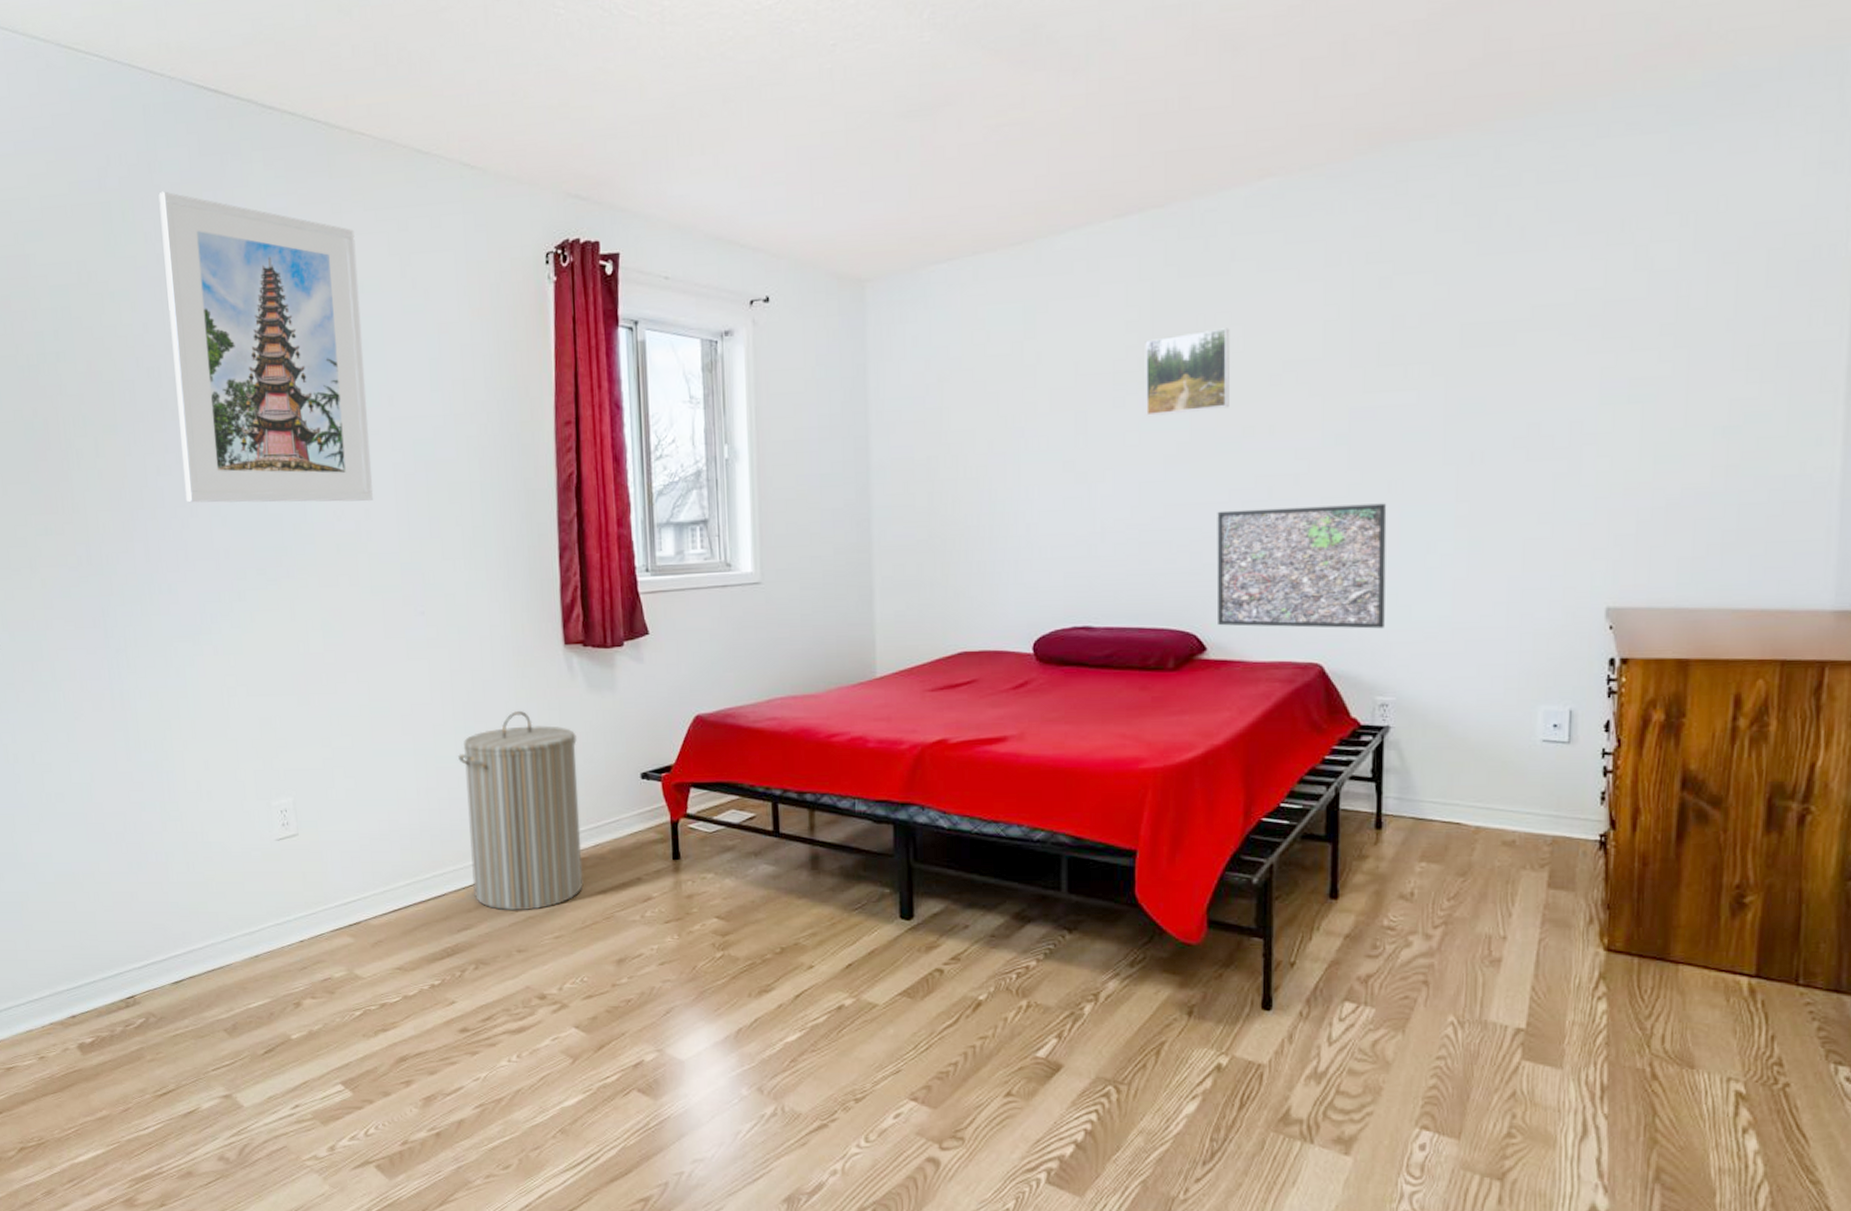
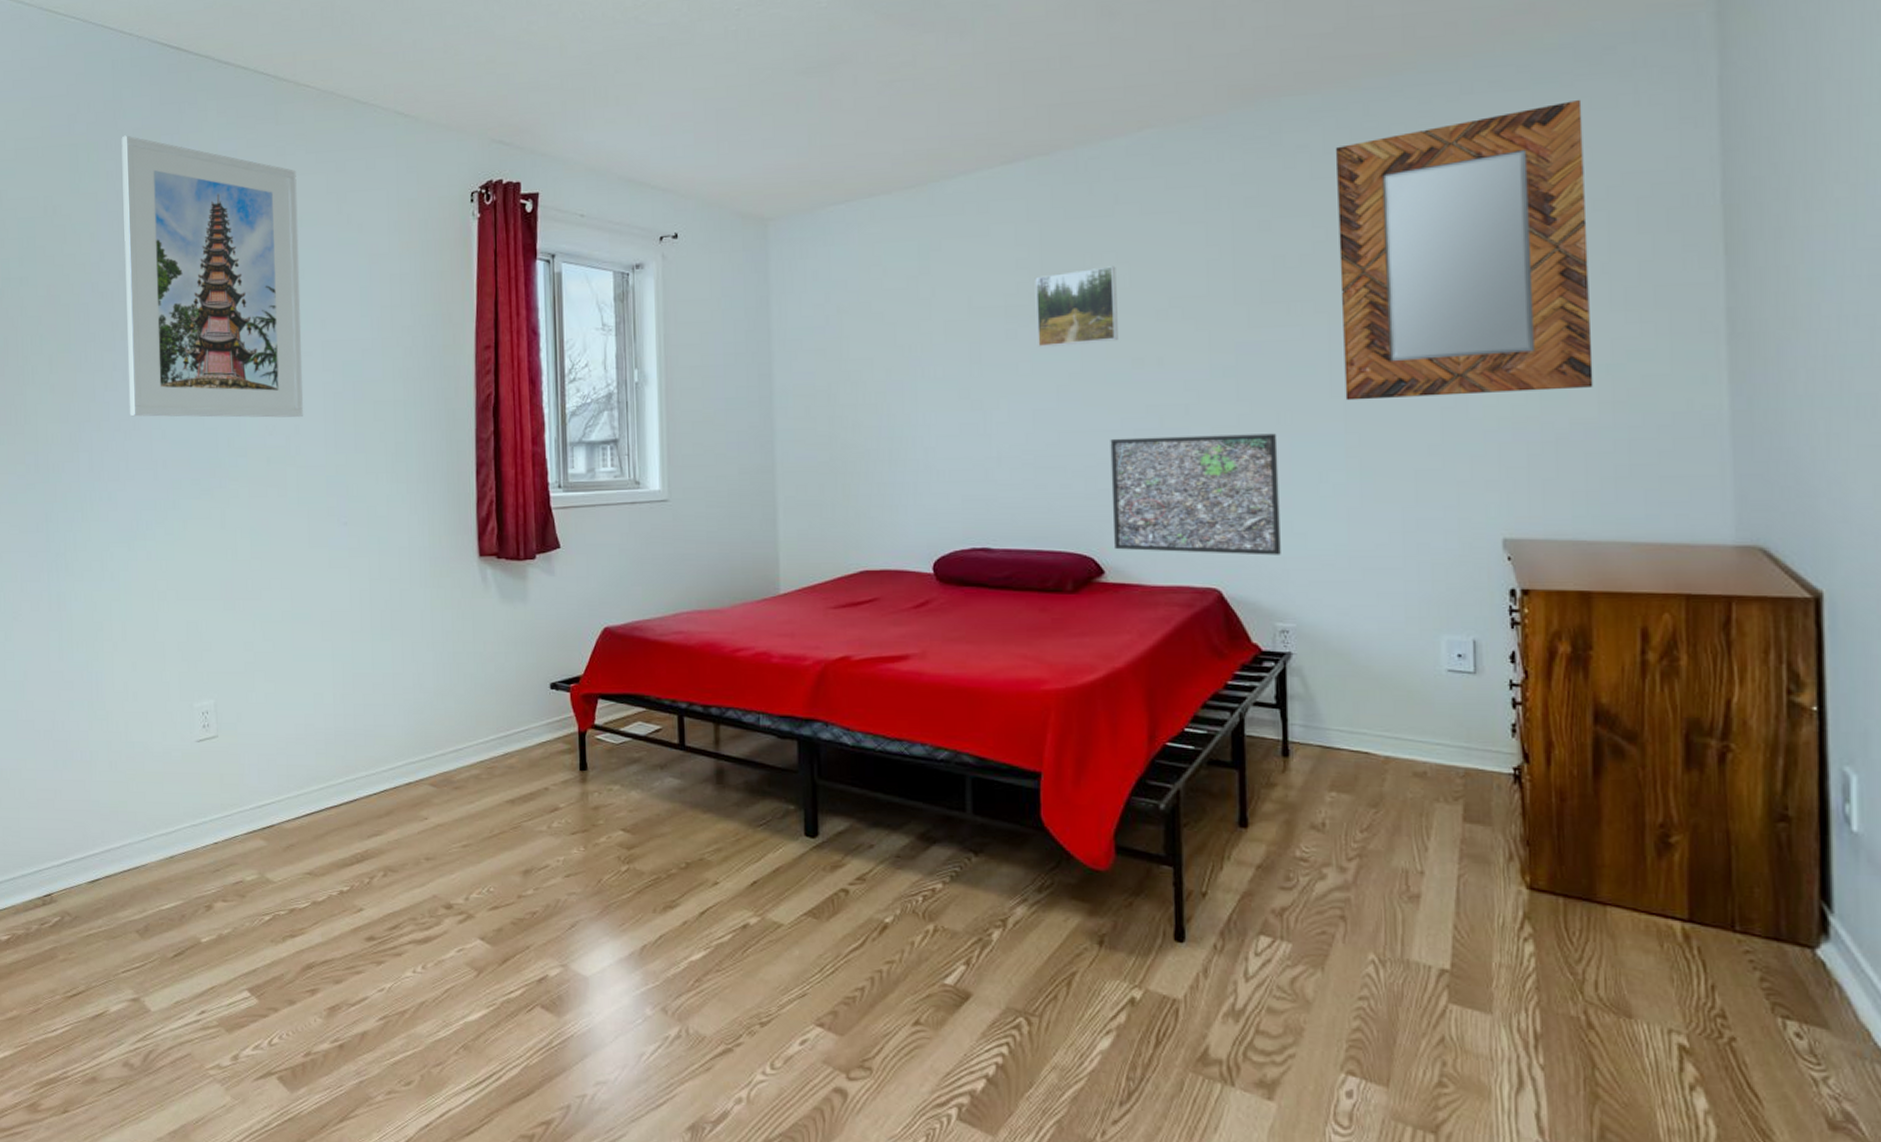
laundry hamper: present [458,711,584,911] -> none [374,620,492,819]
home mirror: none [1458,142,1721,468] -> present [1336,99,1593,401]

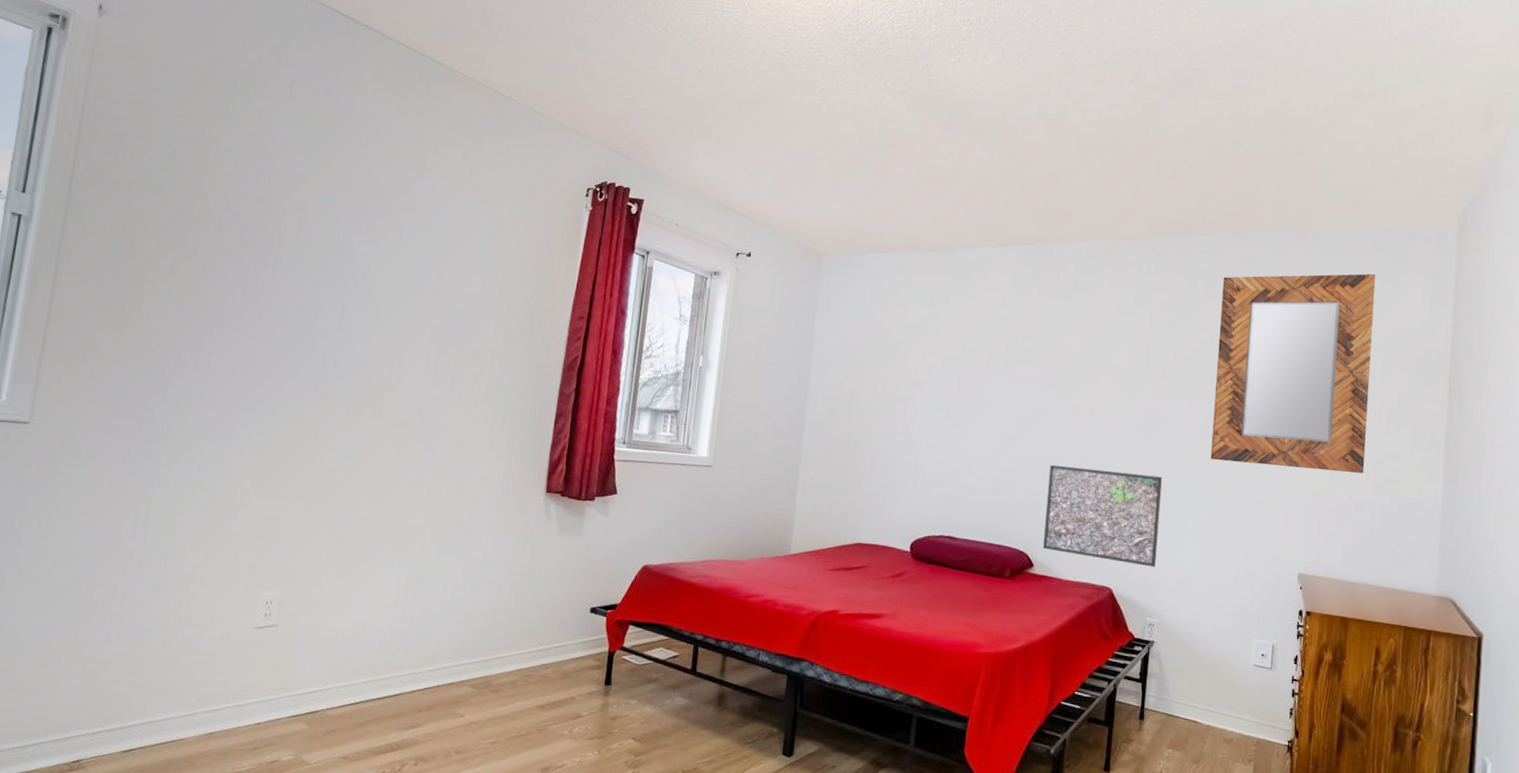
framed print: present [121,135,304,418] -> none [243,80,438,352]
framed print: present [1034,266,1118,347] -> none [1008,334,1069,392]

